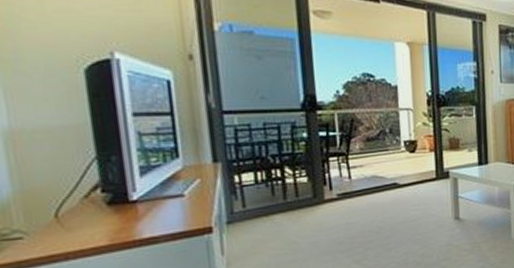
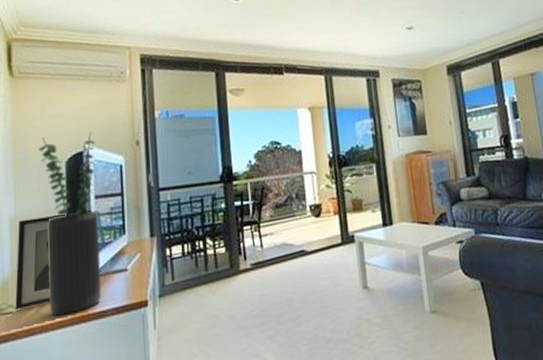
picture frame: none [16,129,129,236] -> present [15,210,91,311]
vase: none [39,35,151,243] -> present [38,132,102,317]

